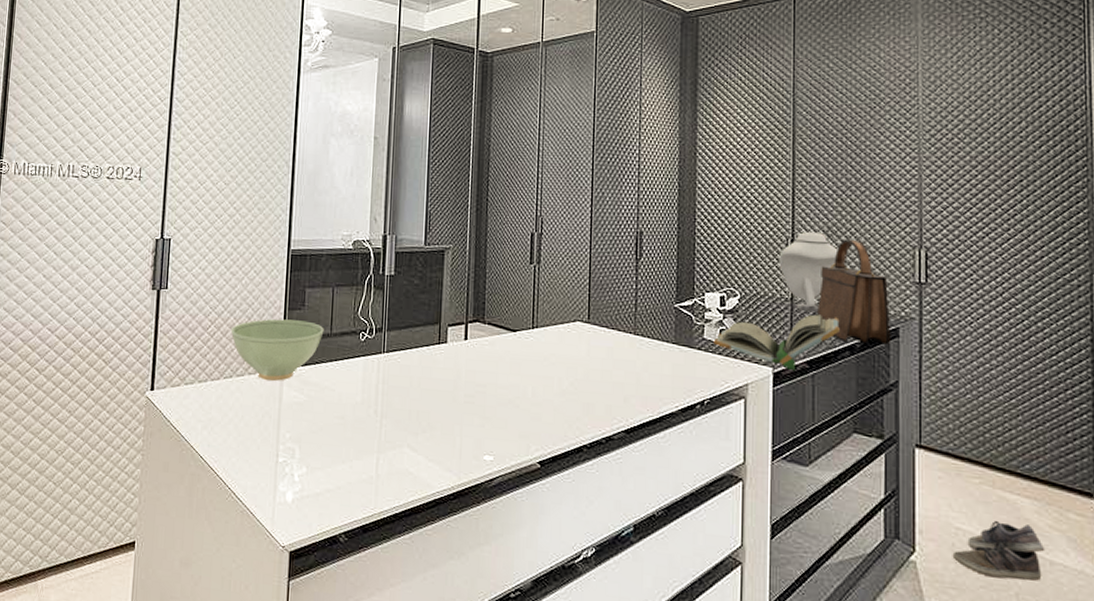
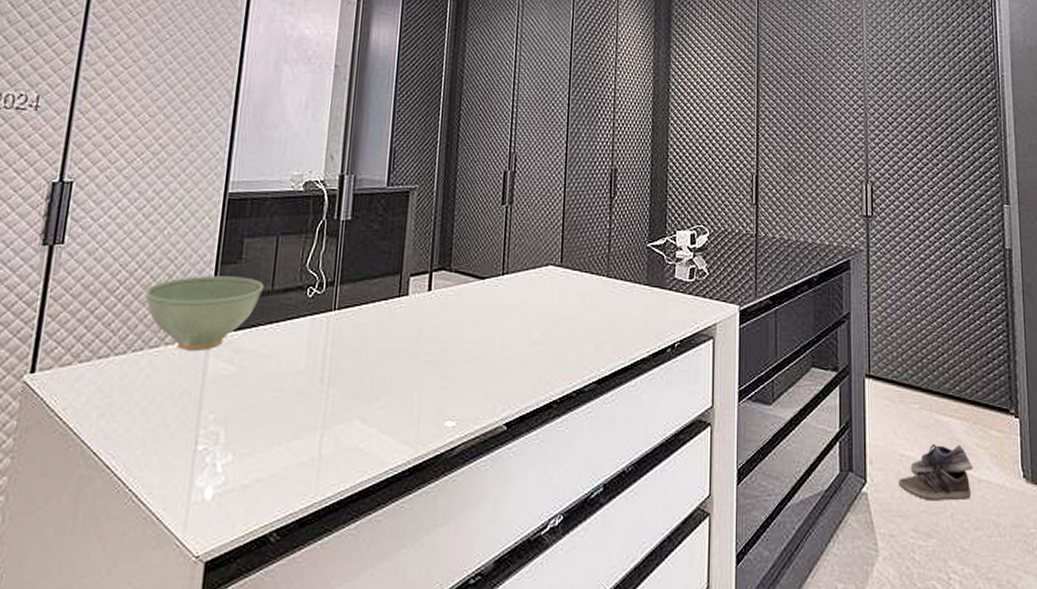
book: present [713,314,840,371] -> none [684,249,799,308]
jewelry display stand: present [779,232,838,313] -> none [745,168,797,248]
handbag: present [818,239,891,346] -> none [779,174,844,279]

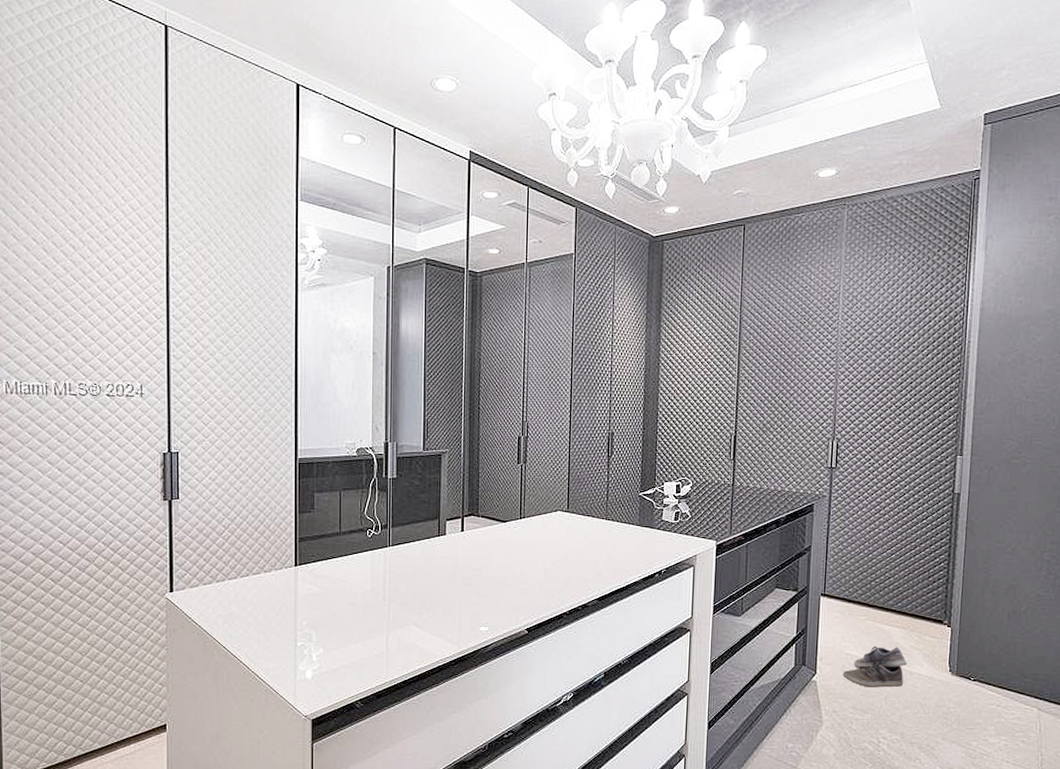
bowl: present [144,275,264,351] -> none [244,521,333,576]

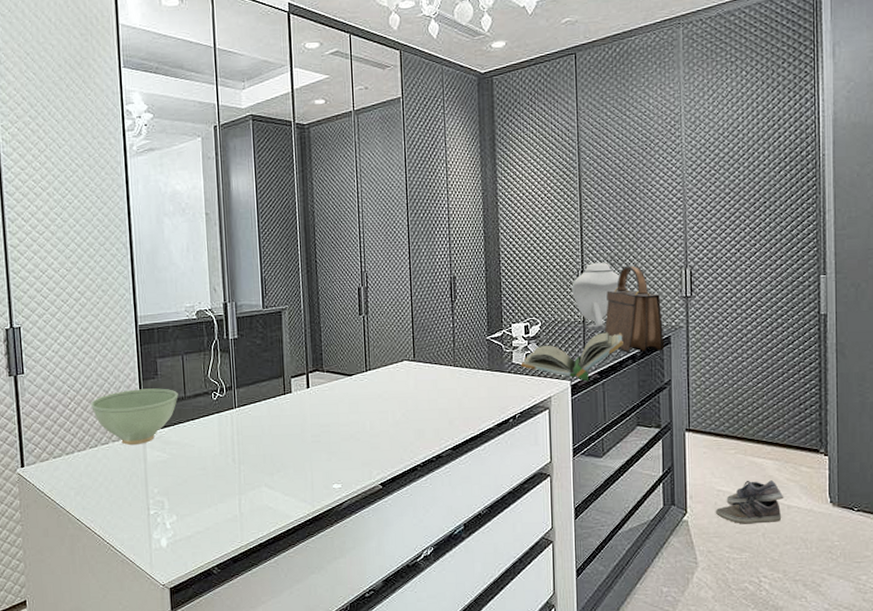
bowl: none [244,521,333,576] -> present [90,388,178,445]
book: none [670,496,769,543] -> present [521,332,623,382]
jewelry display stand: none [724,429,771,495] -> present [572,263,620,331]
handbag: none [752,434,808,519] -> present [605,265,665,353]

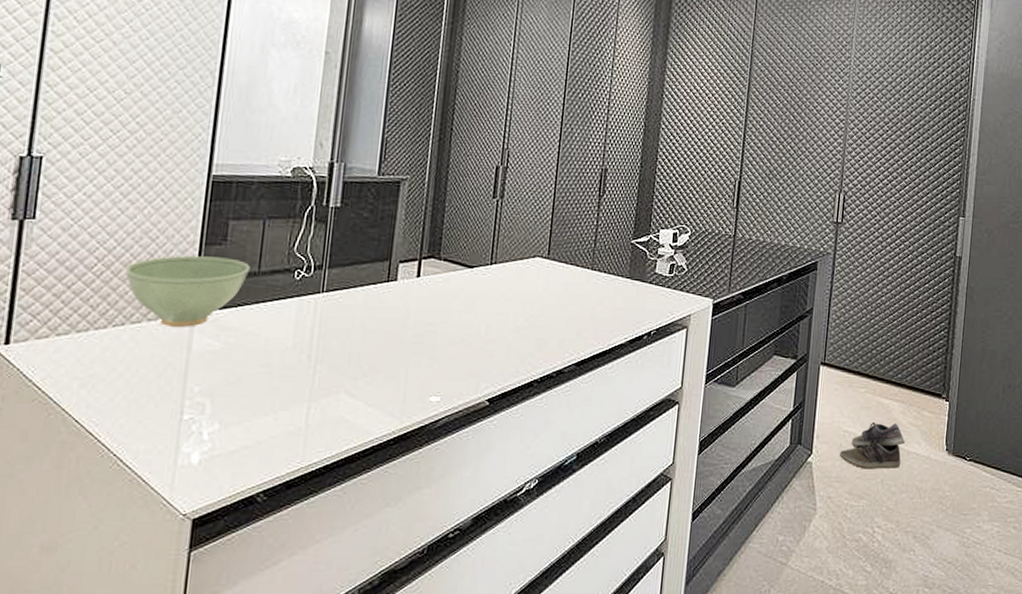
book: present [521,332,623,382] -> none [663,250,772,302]
jewelry display stand: present [572,263,620,331] -> none [726,174,777,249]
handbag: present [605,265,665,353] -> none [754,182,813,278]

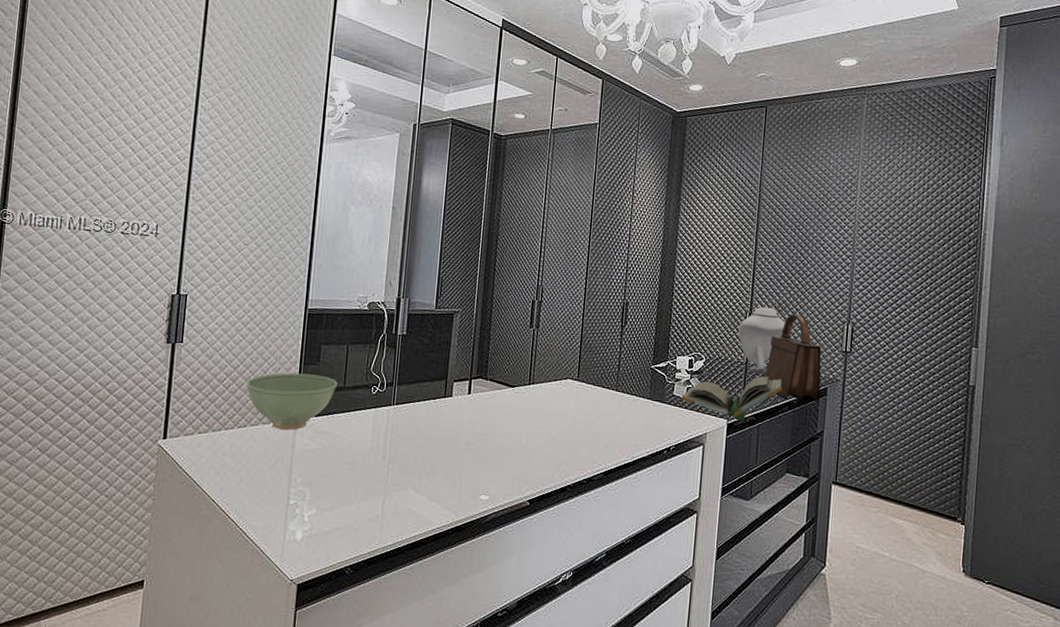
book: none [663,250,772,302] -> present [681,376,783,423]
jewelry display stand: none [726,174,777,249] -> present [738,307,786,375]
handbag: none [754,182,813,278] -> present [765,314,822,403]
shoe: present [839,421,905,469] -> none [852,540,920,586]

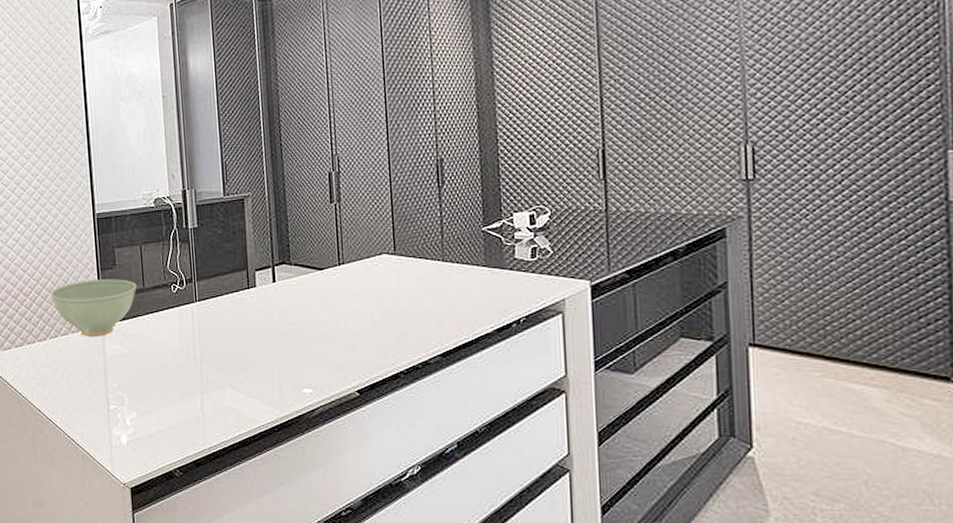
book: present [681,376,783,423] -> none [525,223,660,282]
jewelry display stand: present [738,307,786,375] -> none [590,139,655,222]
handbag: present [765,314,822,403] -> none [635,142,718,248]

